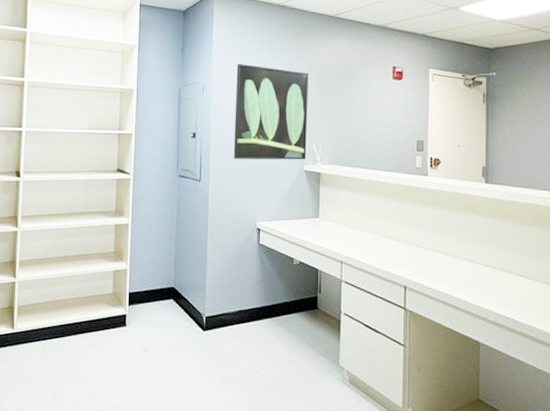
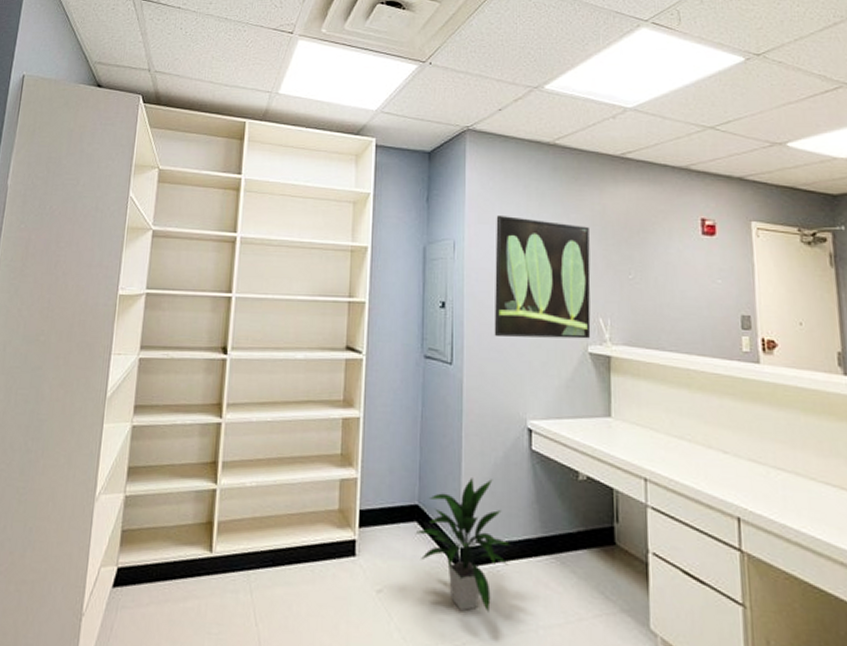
indoor plant: none [171,266,241,361] -> present [415,478,509,612]

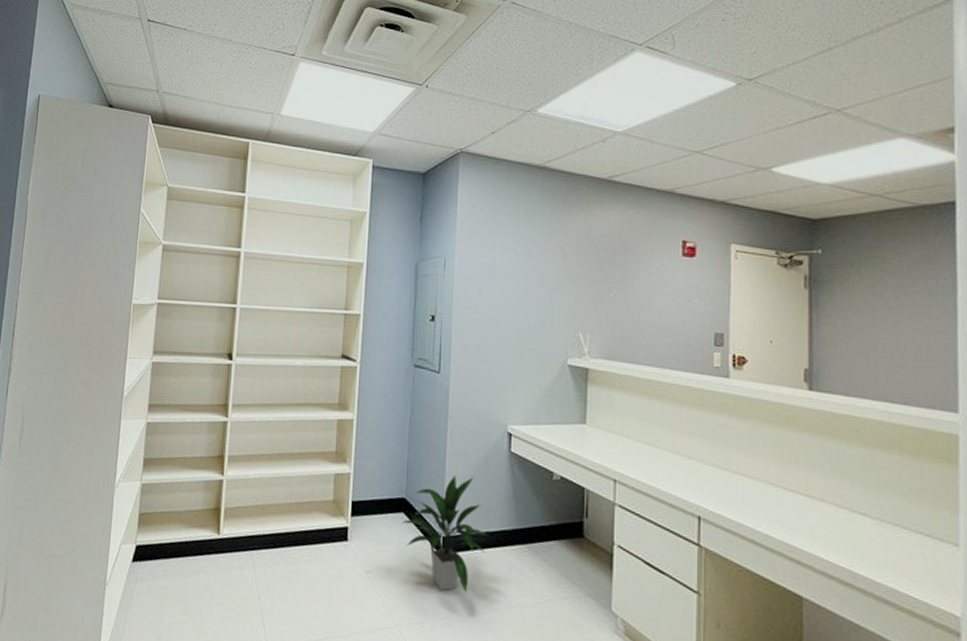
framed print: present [494,214,591,339] -> none [479,234,574,352]

